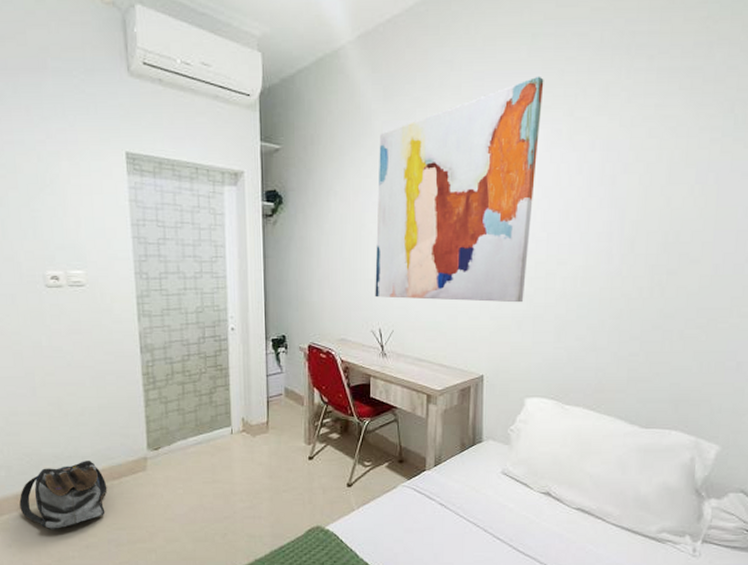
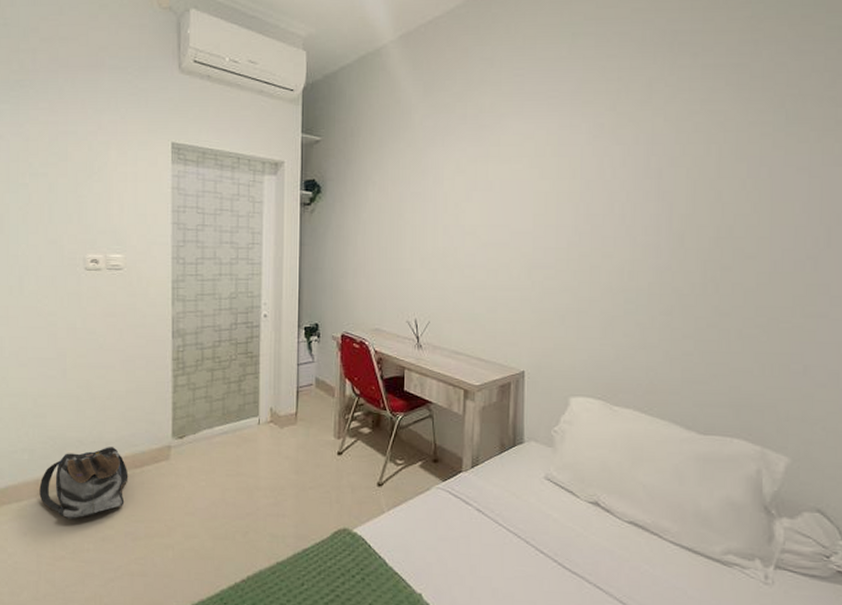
wall art: present [375,76,544,303] -> none [411,72,585,296]

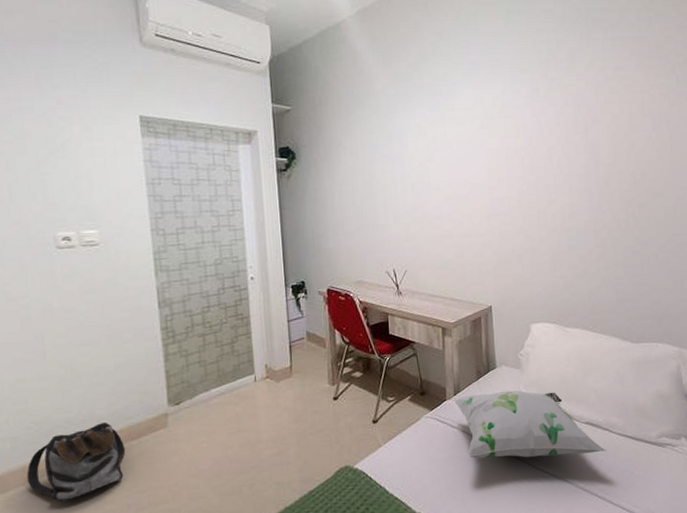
decorative pillow: none [470,470,653,561] -> present [453,390,606,459]

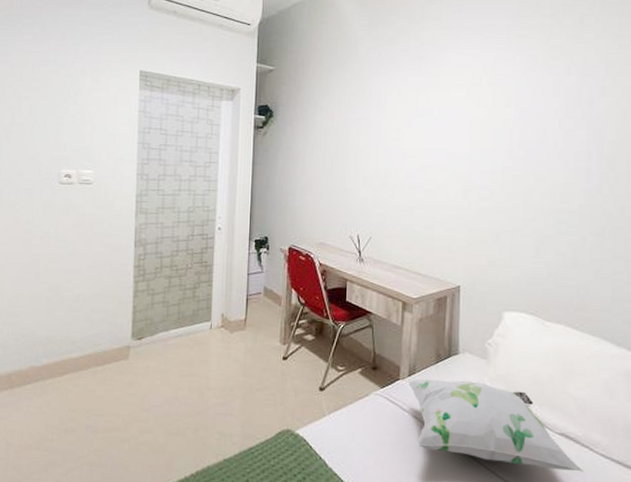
backpack: present [27,422,126,502] -> none [10,345,91,412]

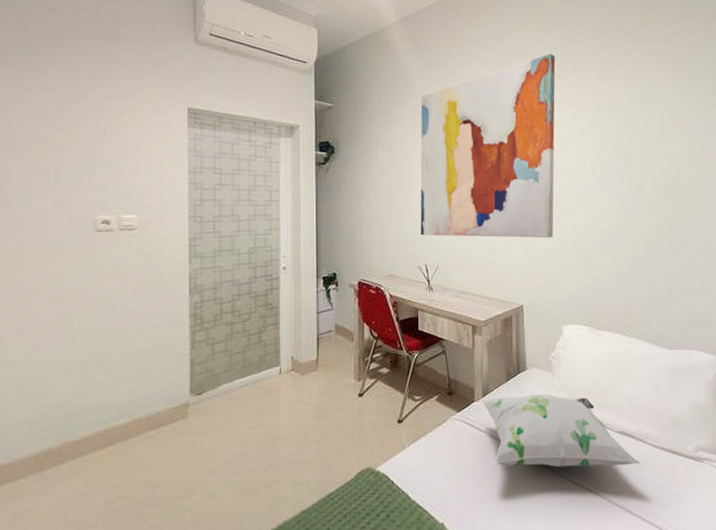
wall art: none [355,9,520,216] -> present [420,53,556,238]

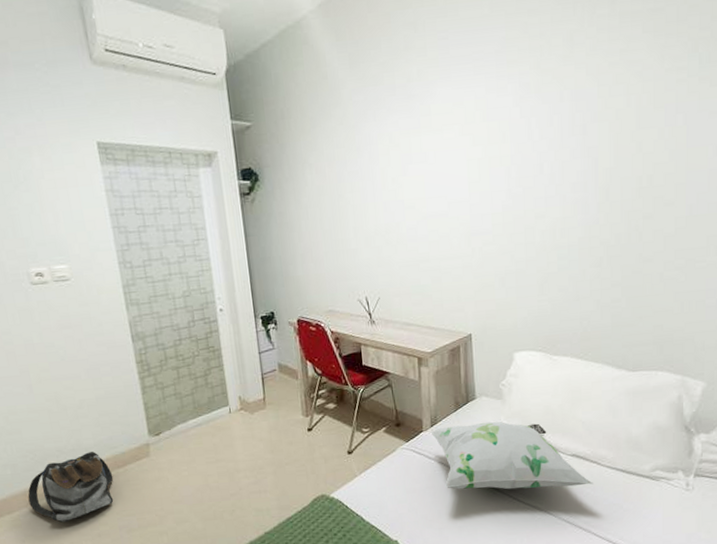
backpack: none [39,410,142,494] -> present [27,452,114,523]
wall art: present [420,53,556,238] -> none [350,30,509,267]

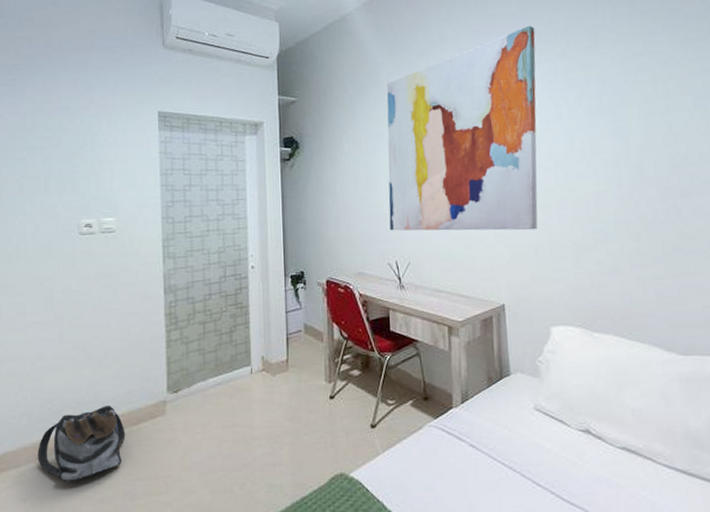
wall art: none [350,30,509,267] -> present [386,25,538,231]
decorative pillow: present [430,421,593,490] -> none [461,402,649,487]

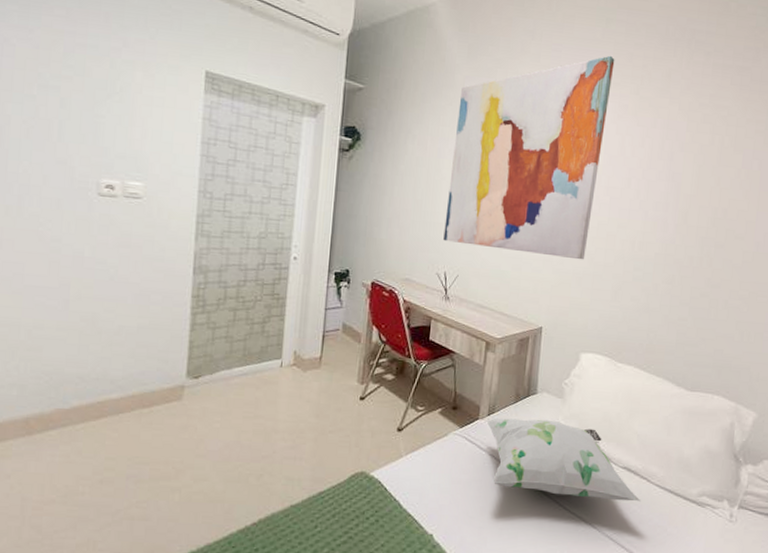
backpack: present [38,406,126,482] -> none [28,384,135,461]
decorative pillow: none [461,402,649,487] -> present [486,418,641,502]

